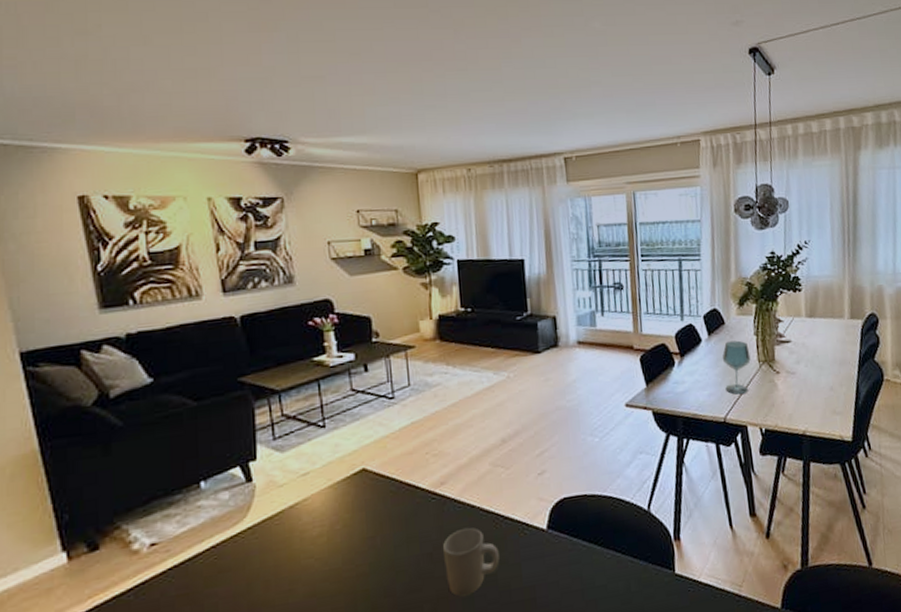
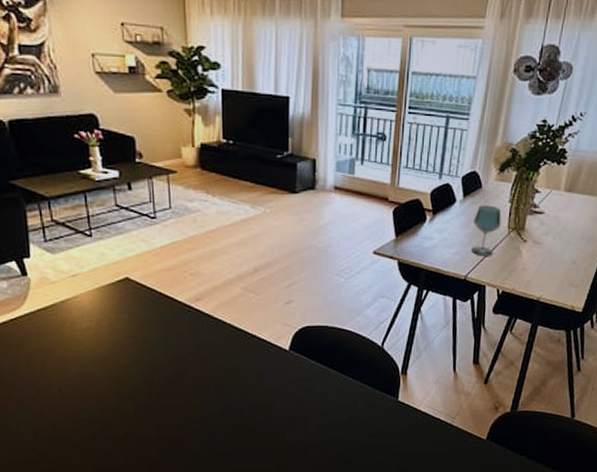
mug: present [442,527,499,597] -> none [195,339,245,393]

